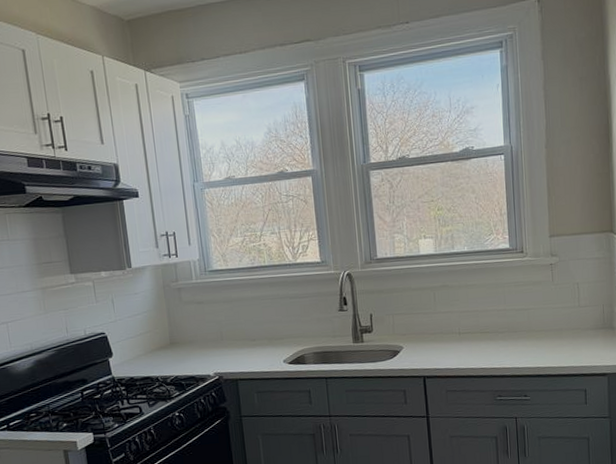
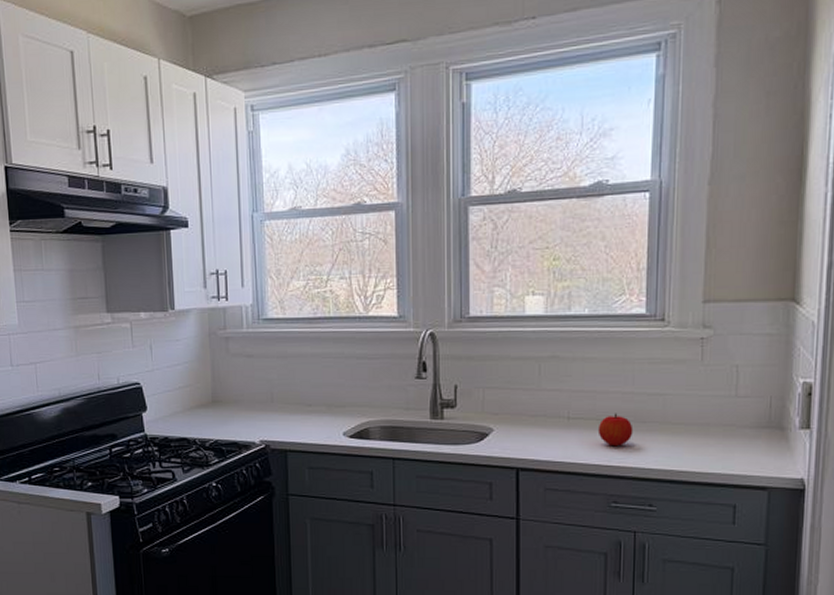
fruit: none [482,326,508,353] -> present [597,413,633,447]

